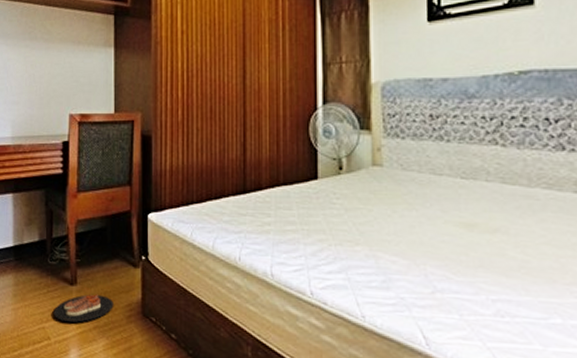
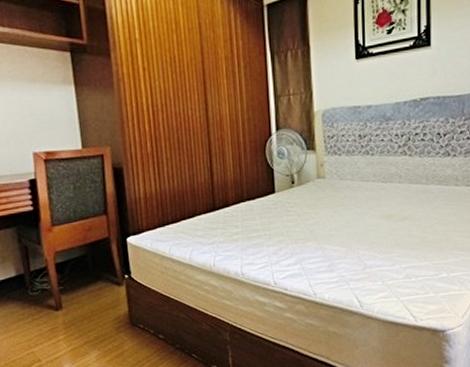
slippers: present [53,294,114,323] -> none [41,314,102,343]

